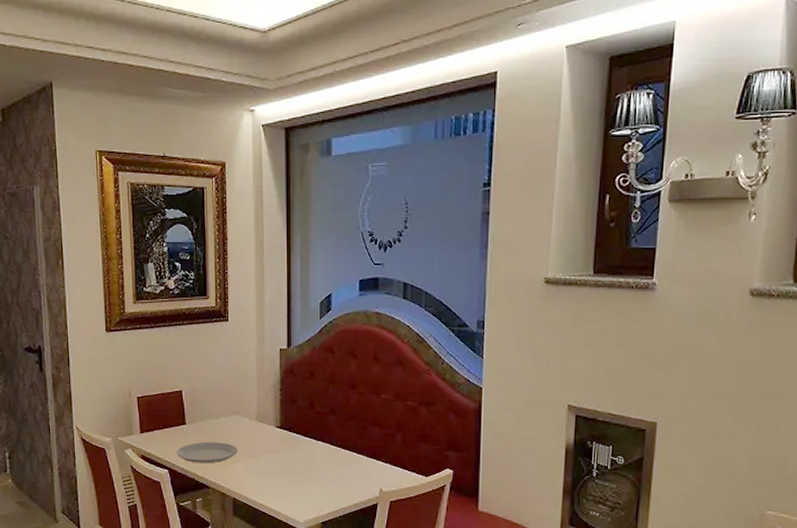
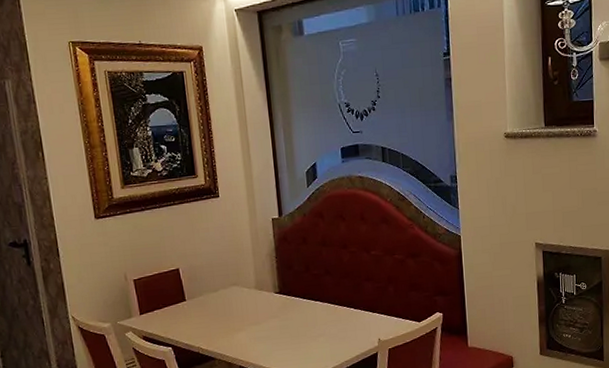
plate: present [176,442,238,463] -> none [178,314,241,337]

